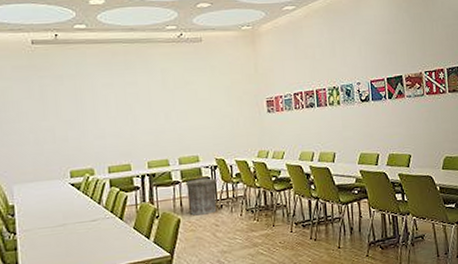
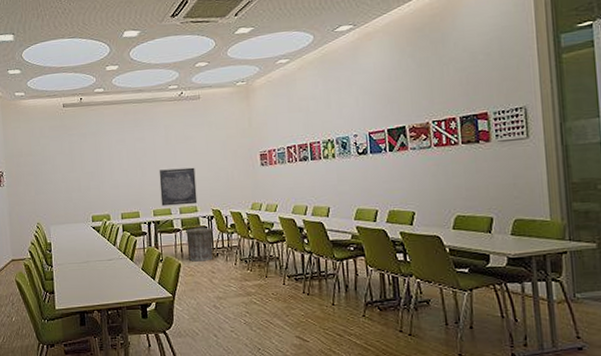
wall art: none [154,114,199,157] -> present [159,167,198,206]

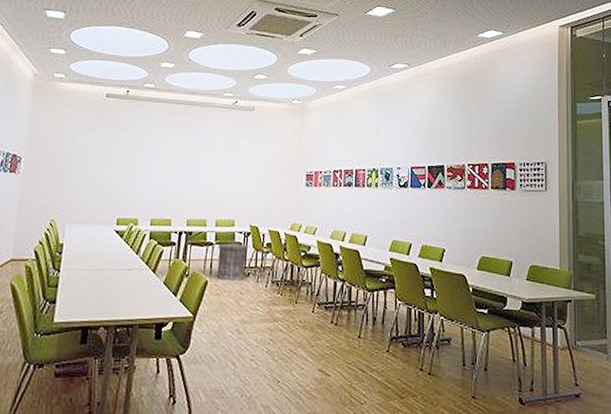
wall art: present [159,167,198,206] -> none [197,177,239,218]

